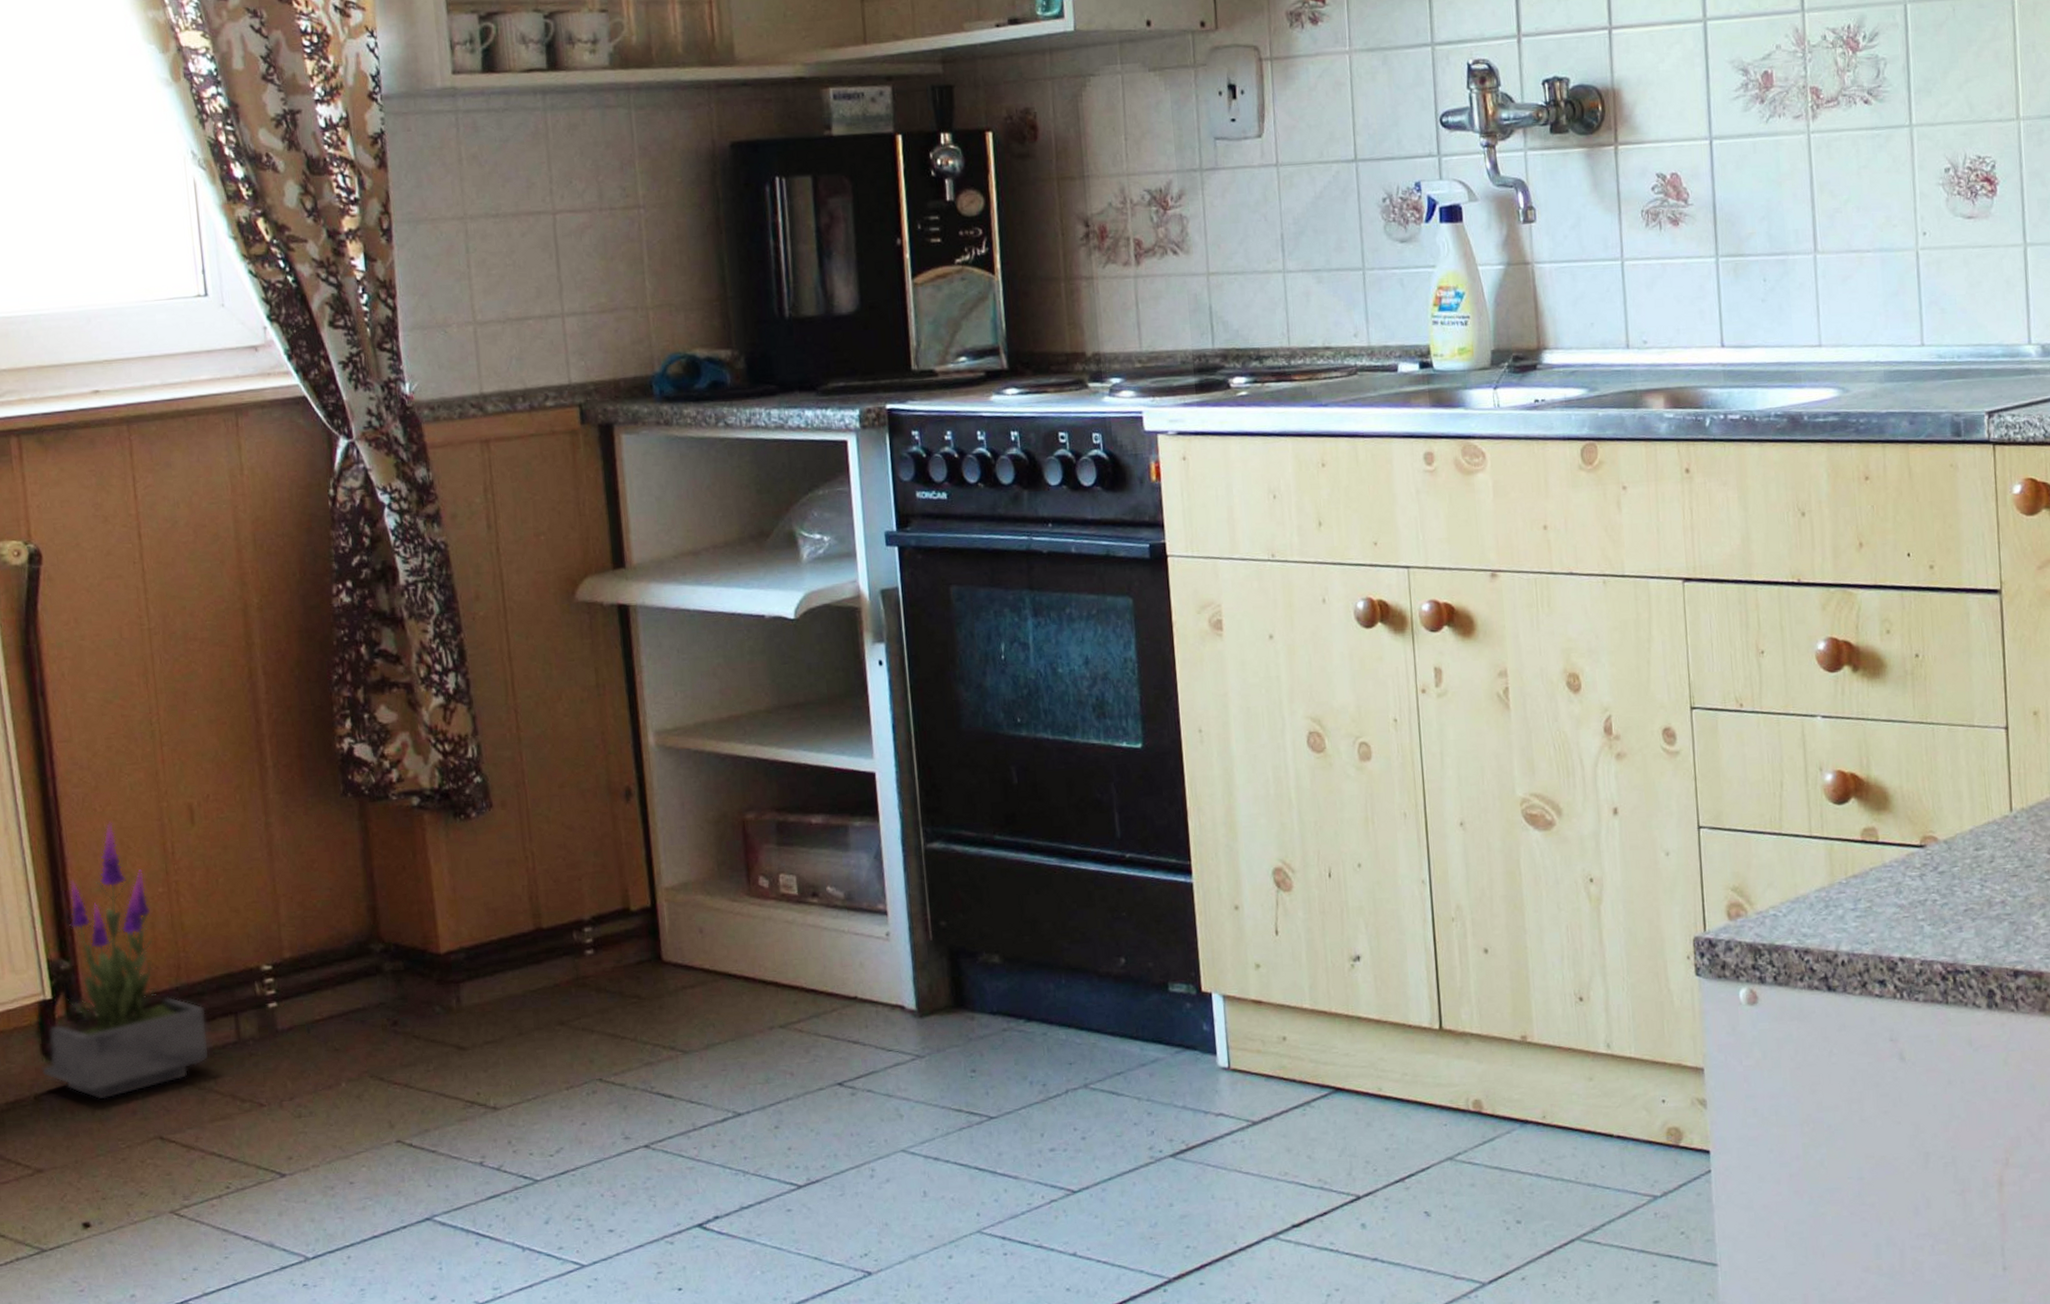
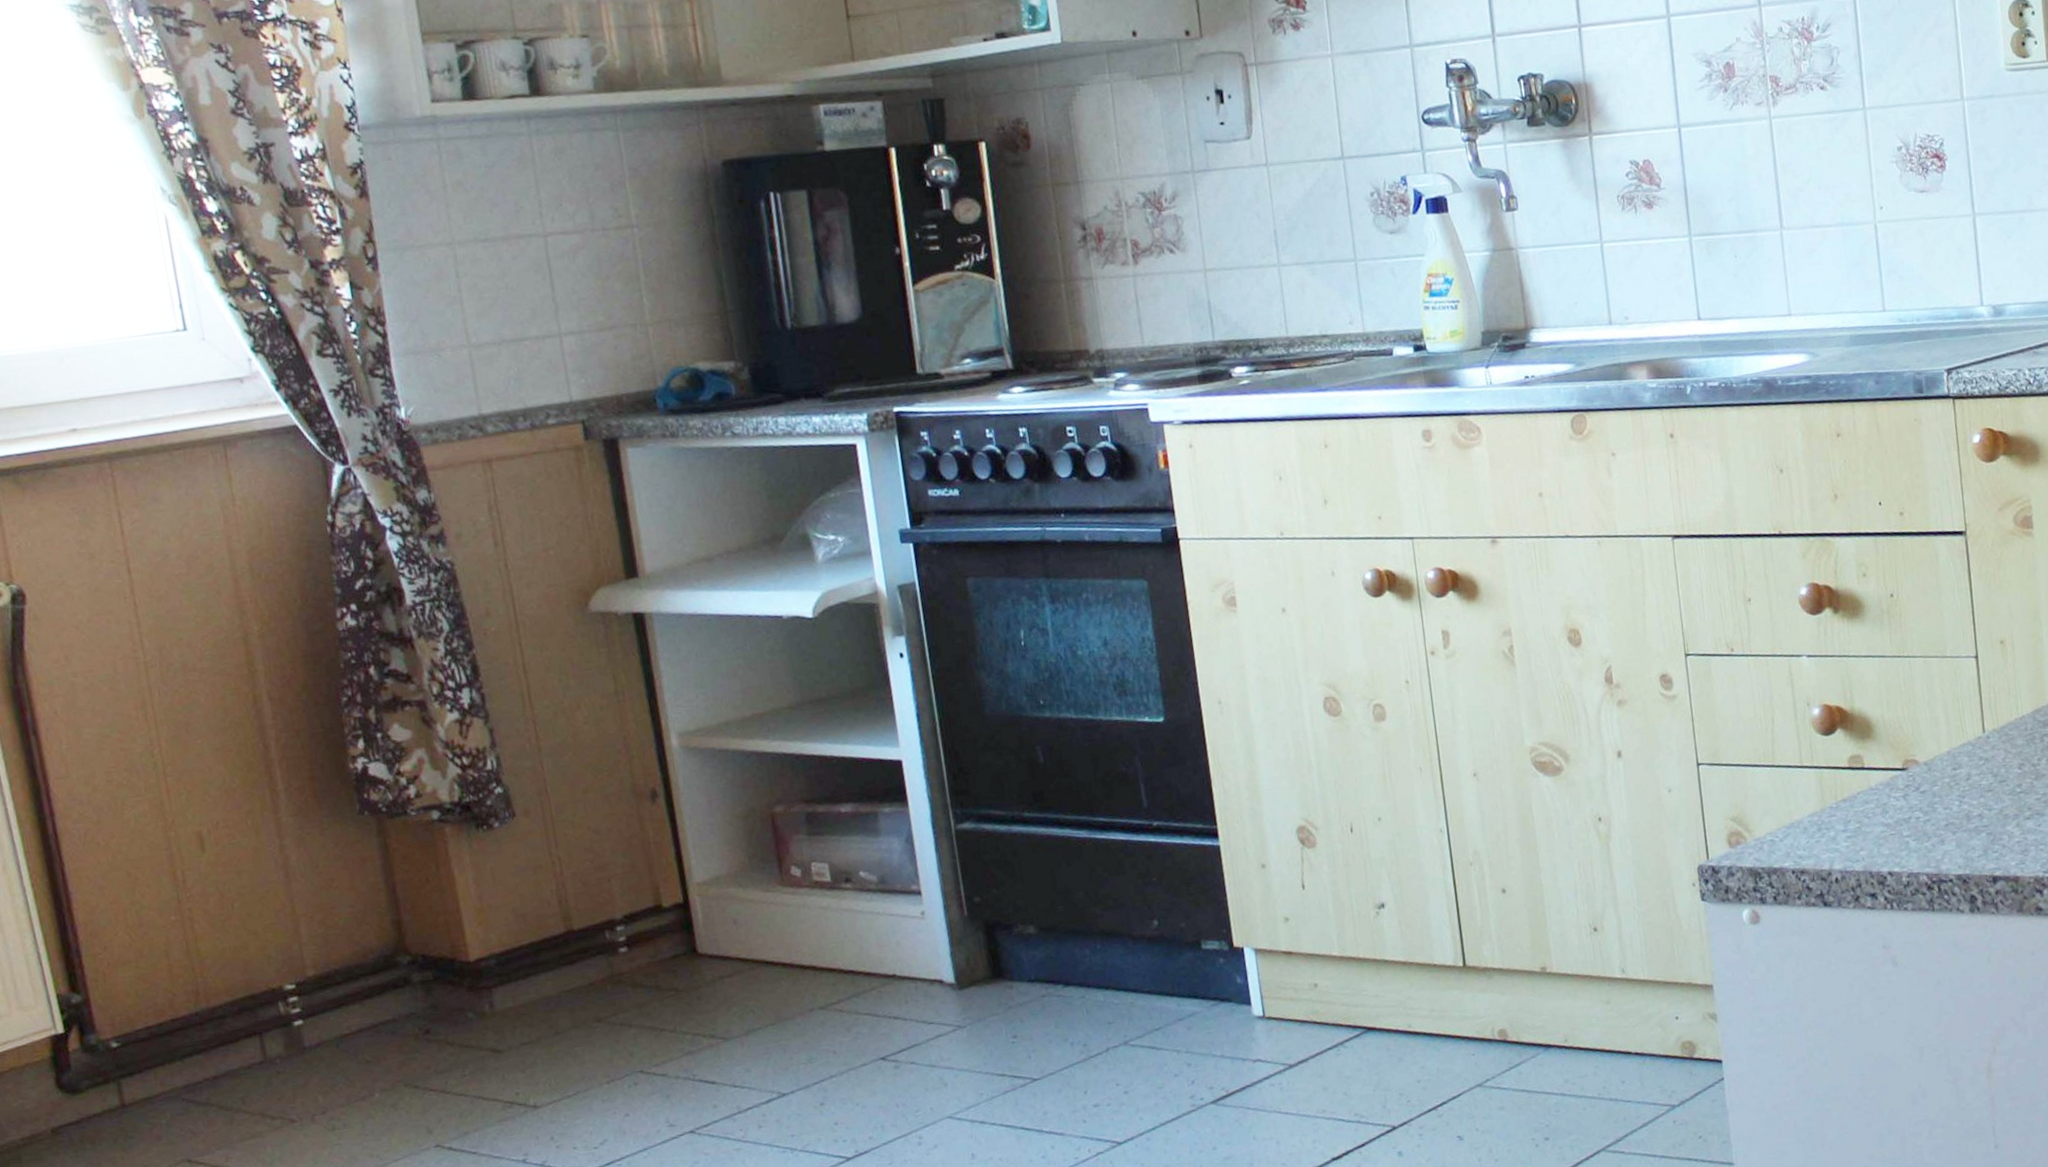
potted plant: present [41,822,210,1100] -> none [57,854,236,1129]

